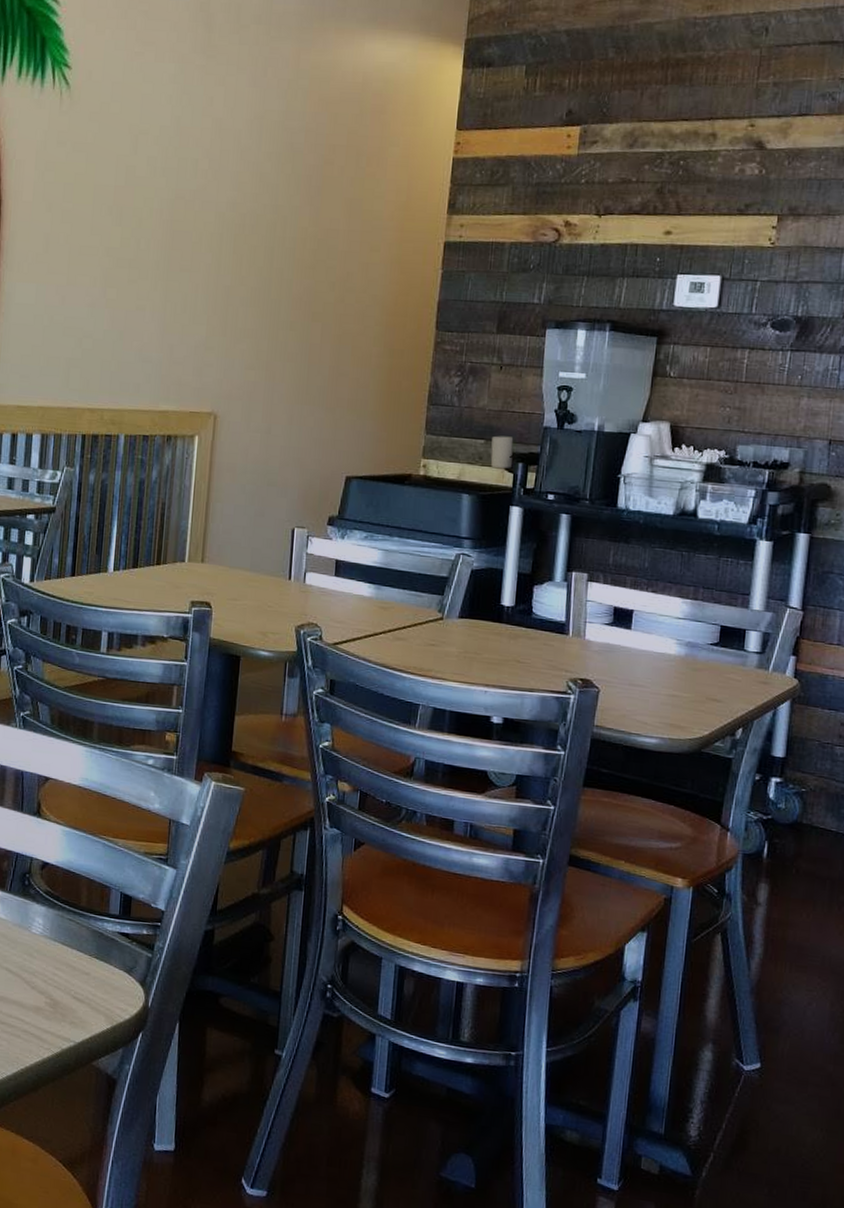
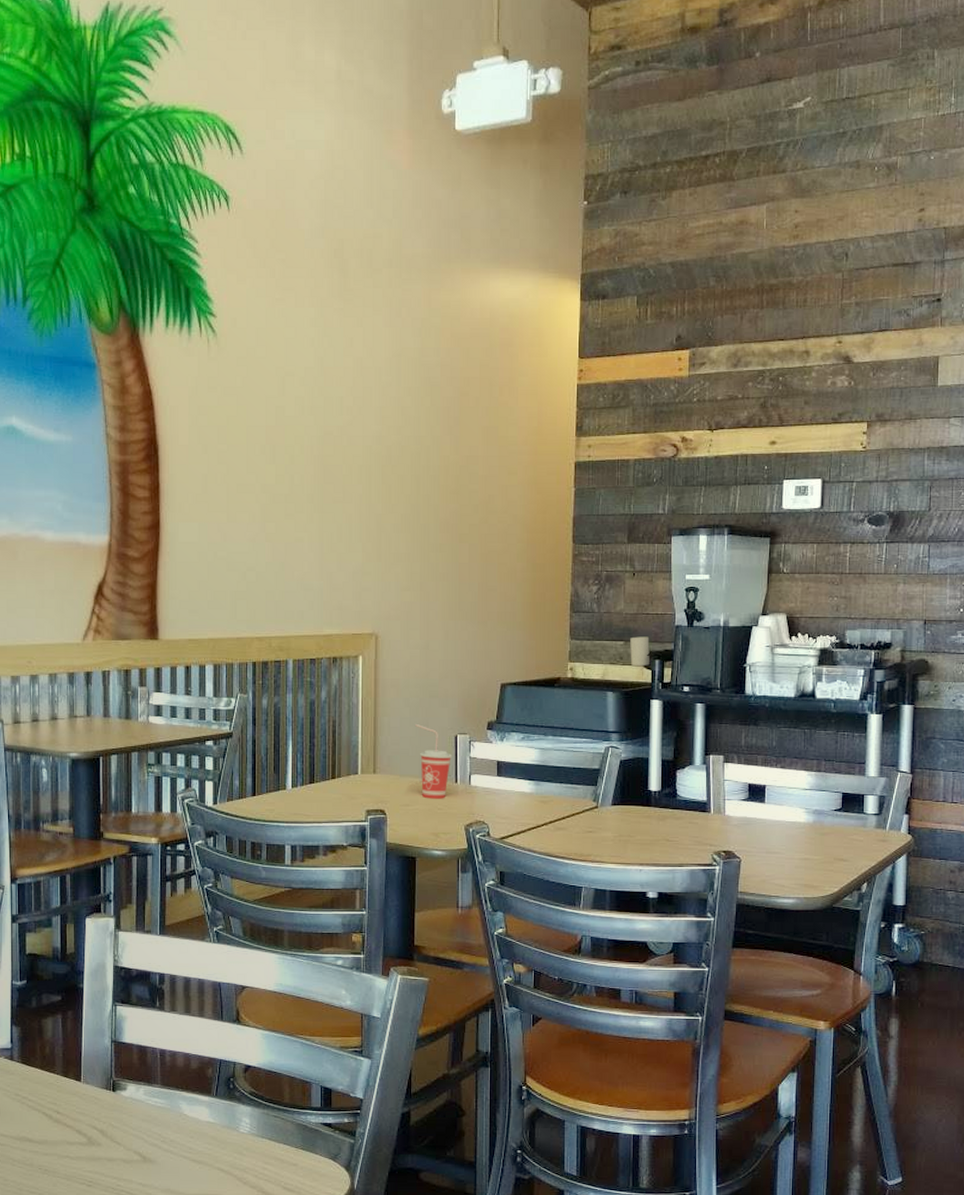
beverage cup: none [250,513,288,596] -> present [415,724,453,799]

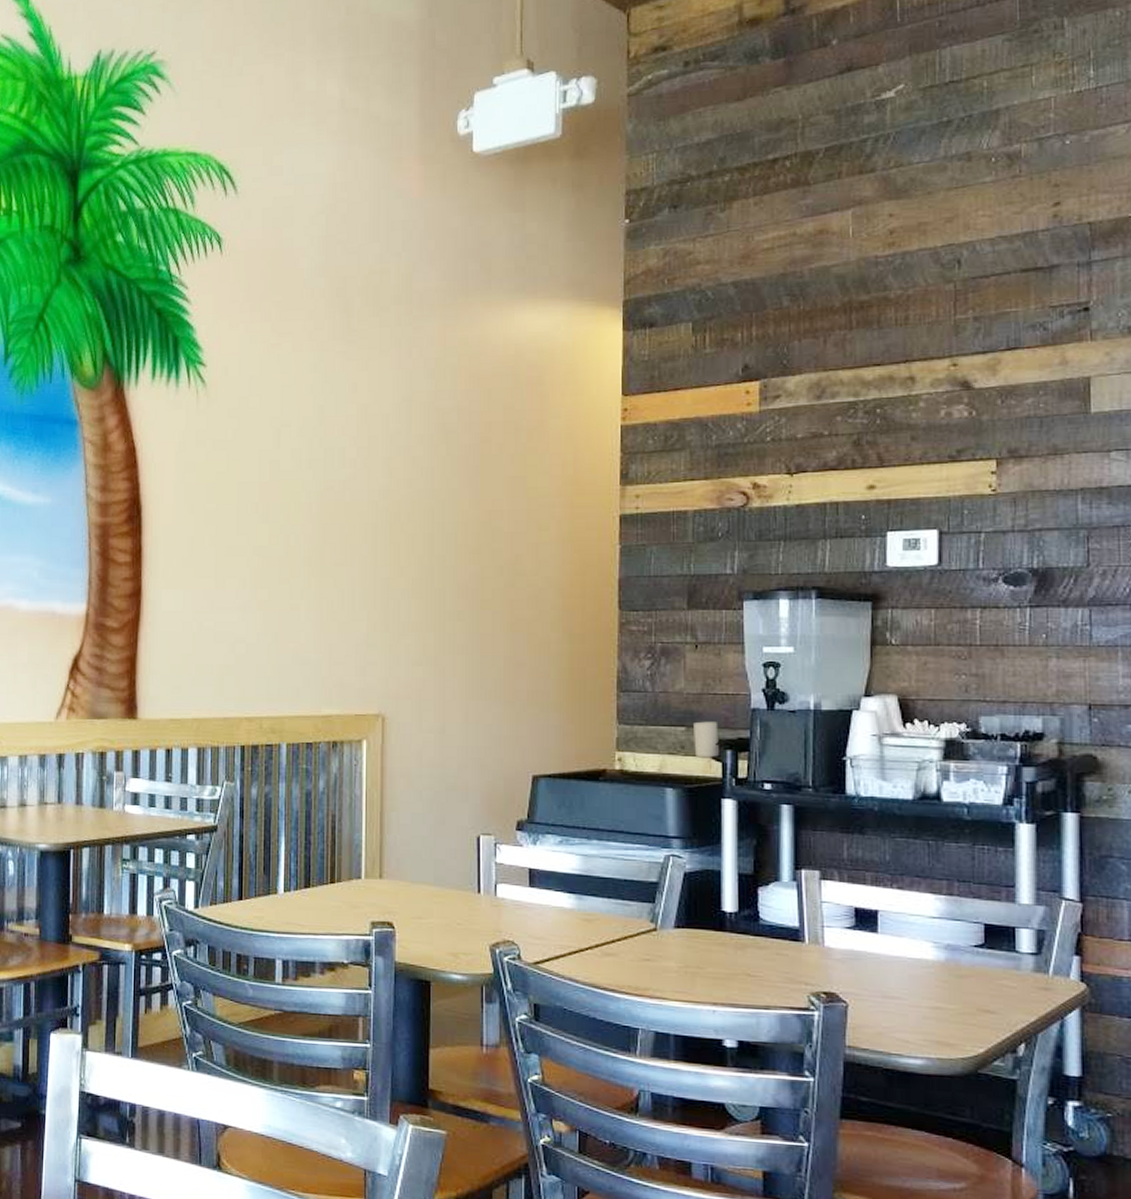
beverage cup: present [415,724,453,799] -> none [429,822,474,912]

